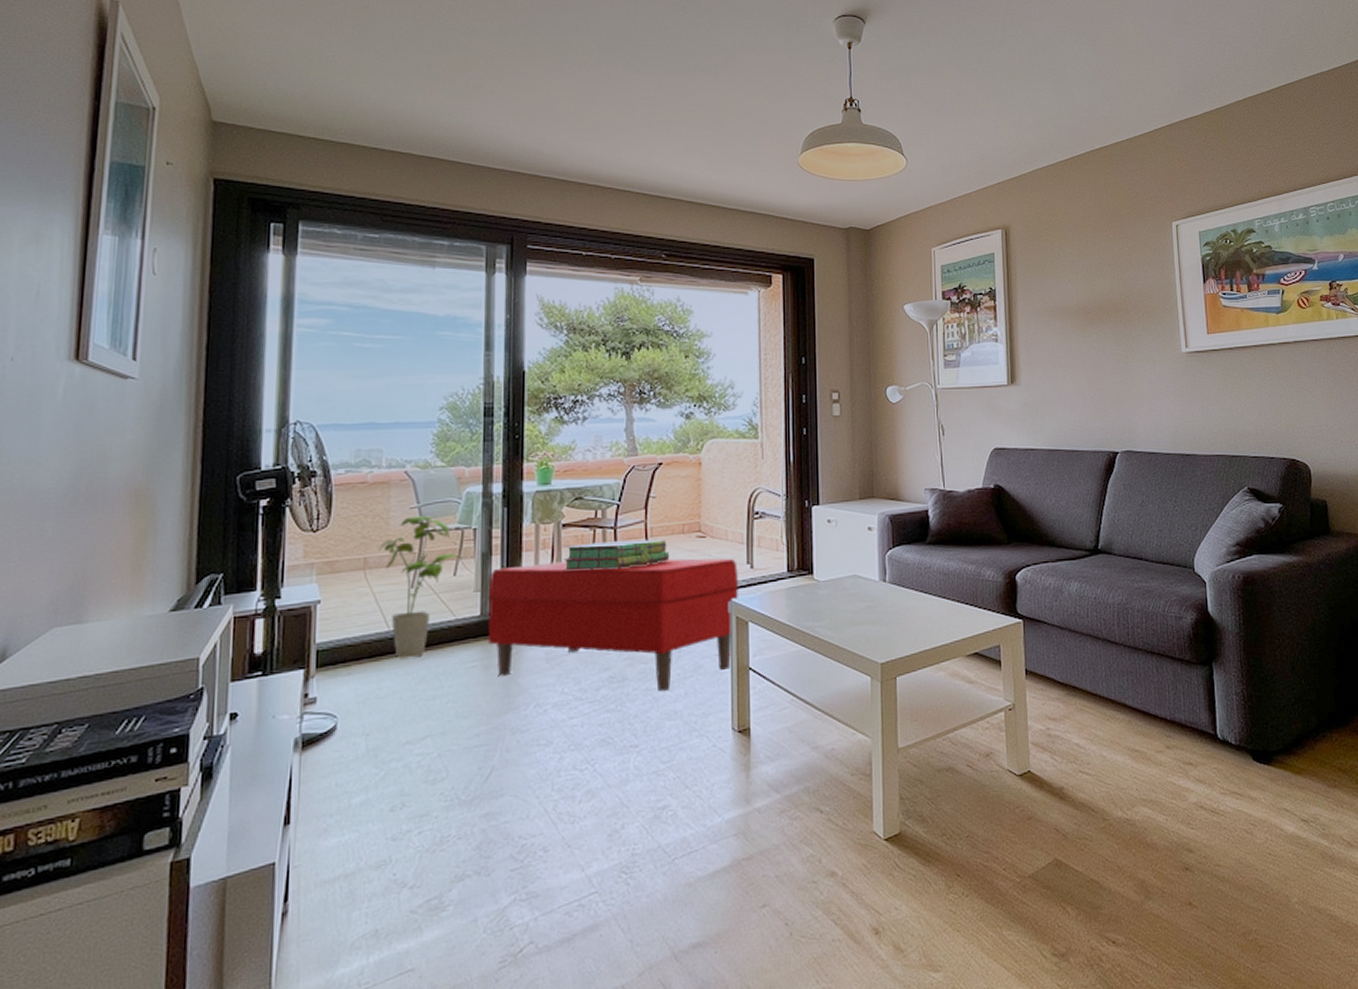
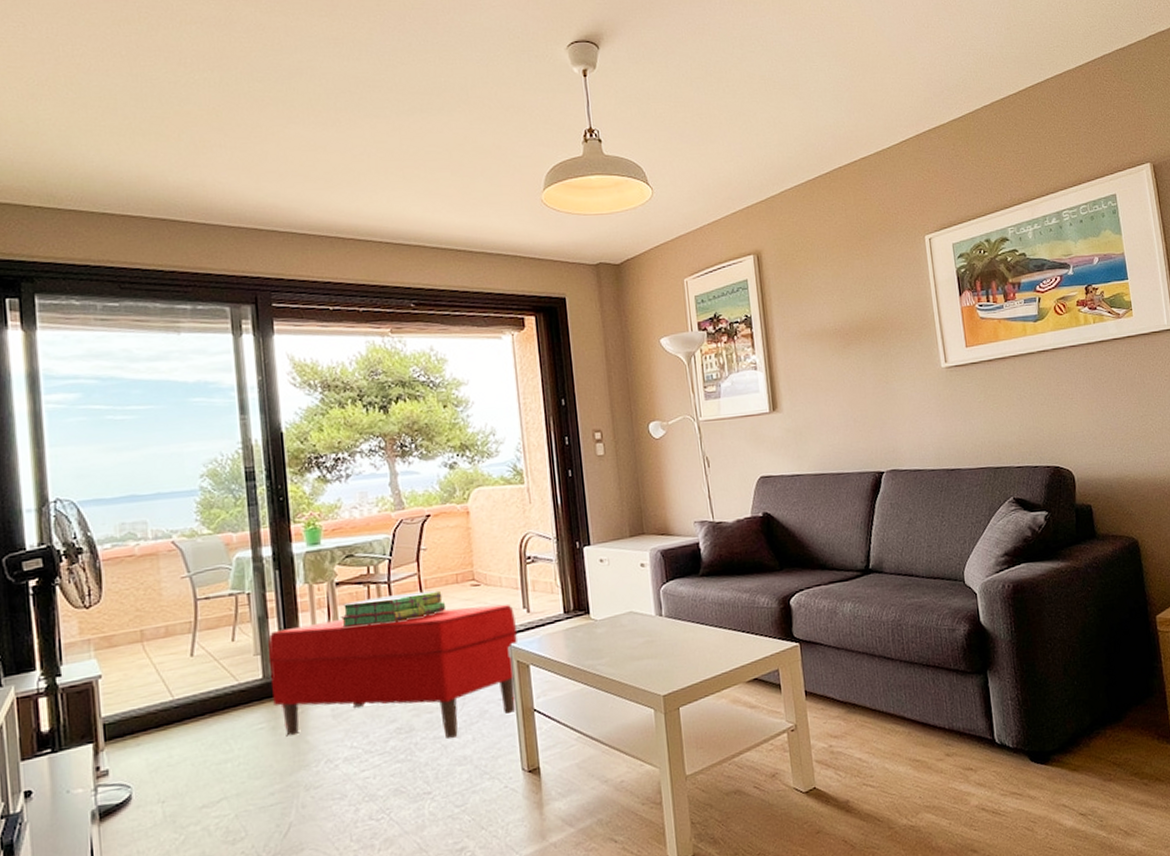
house plant: present [379,514,462,659] -> none [154,583,239,726]

